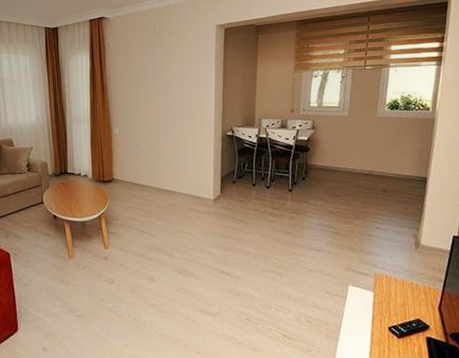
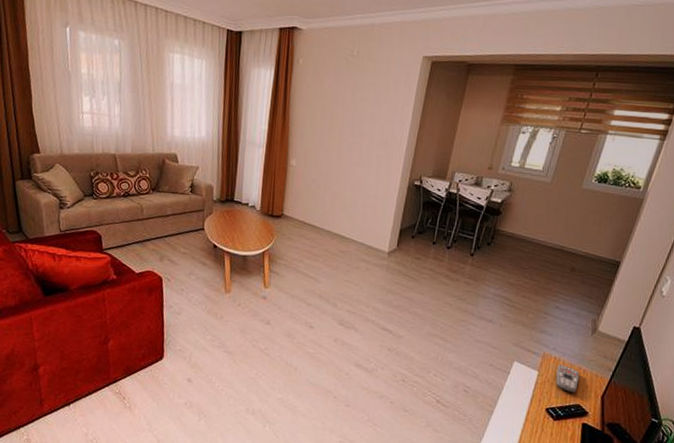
remote control: none [390,282,414,308] -> present [556,365,580,393]

